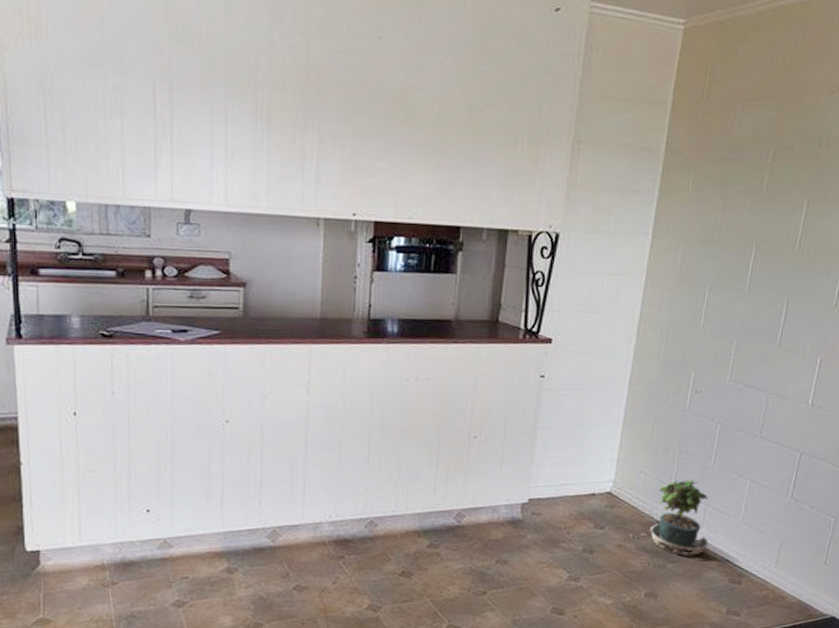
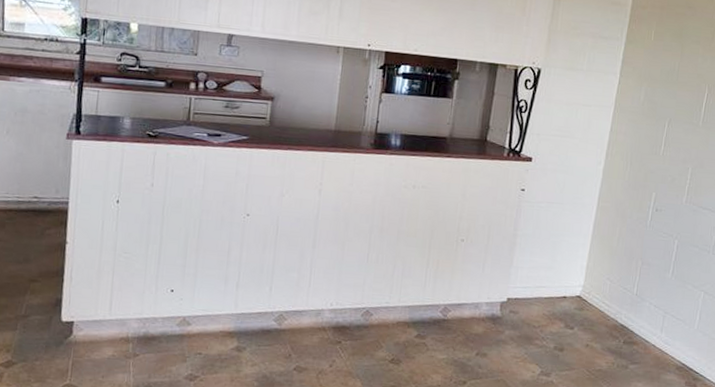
potted plant: present [629,480,709,556] -> none [596,288,668,359]

